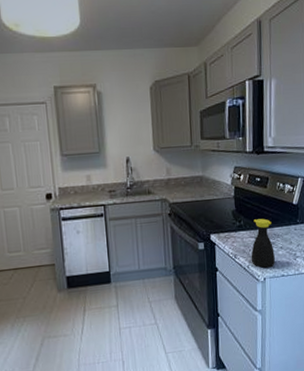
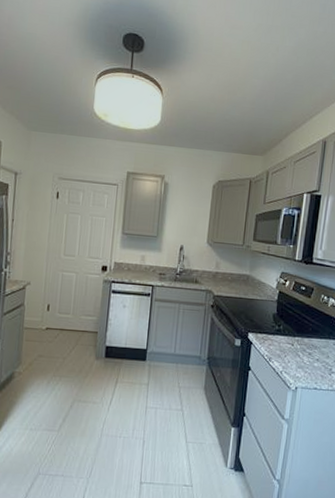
bottle: present [251,218,275,268] -> none [285,326,311,378]

